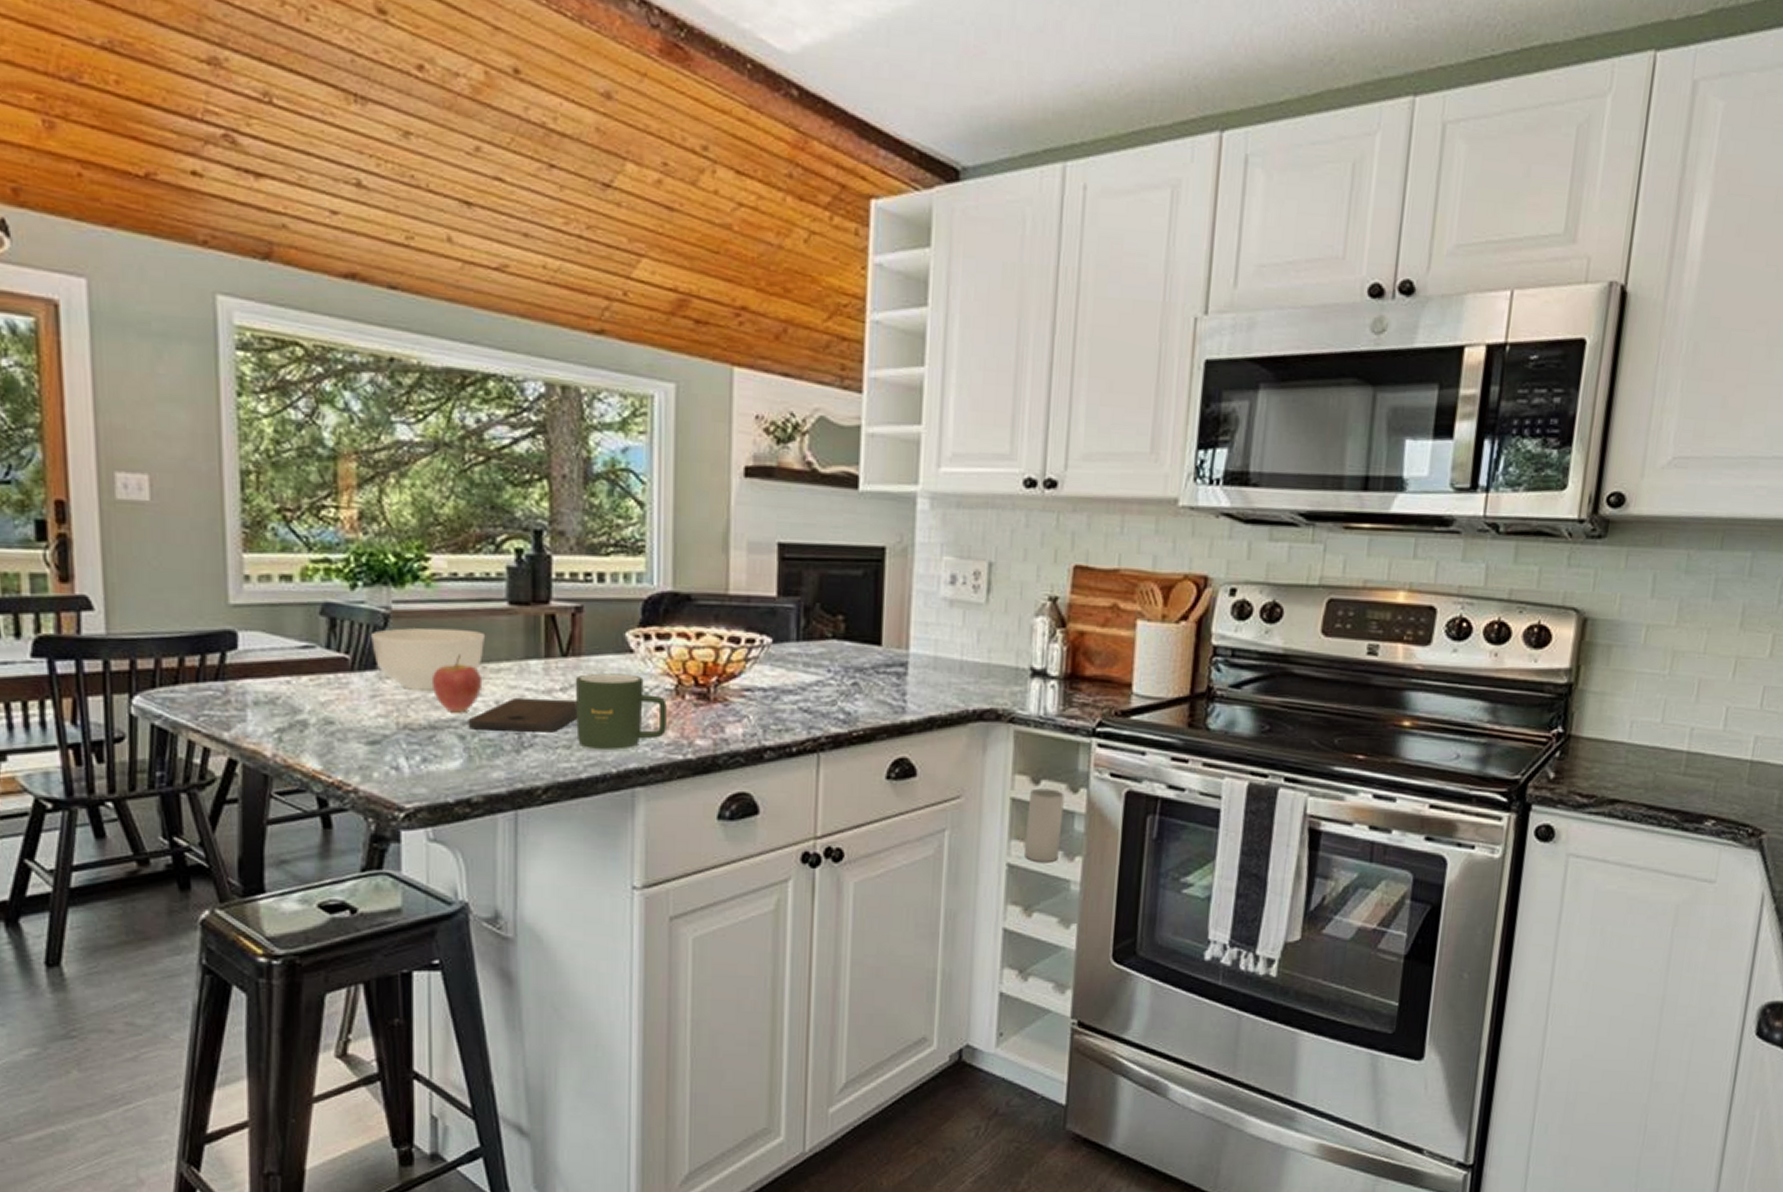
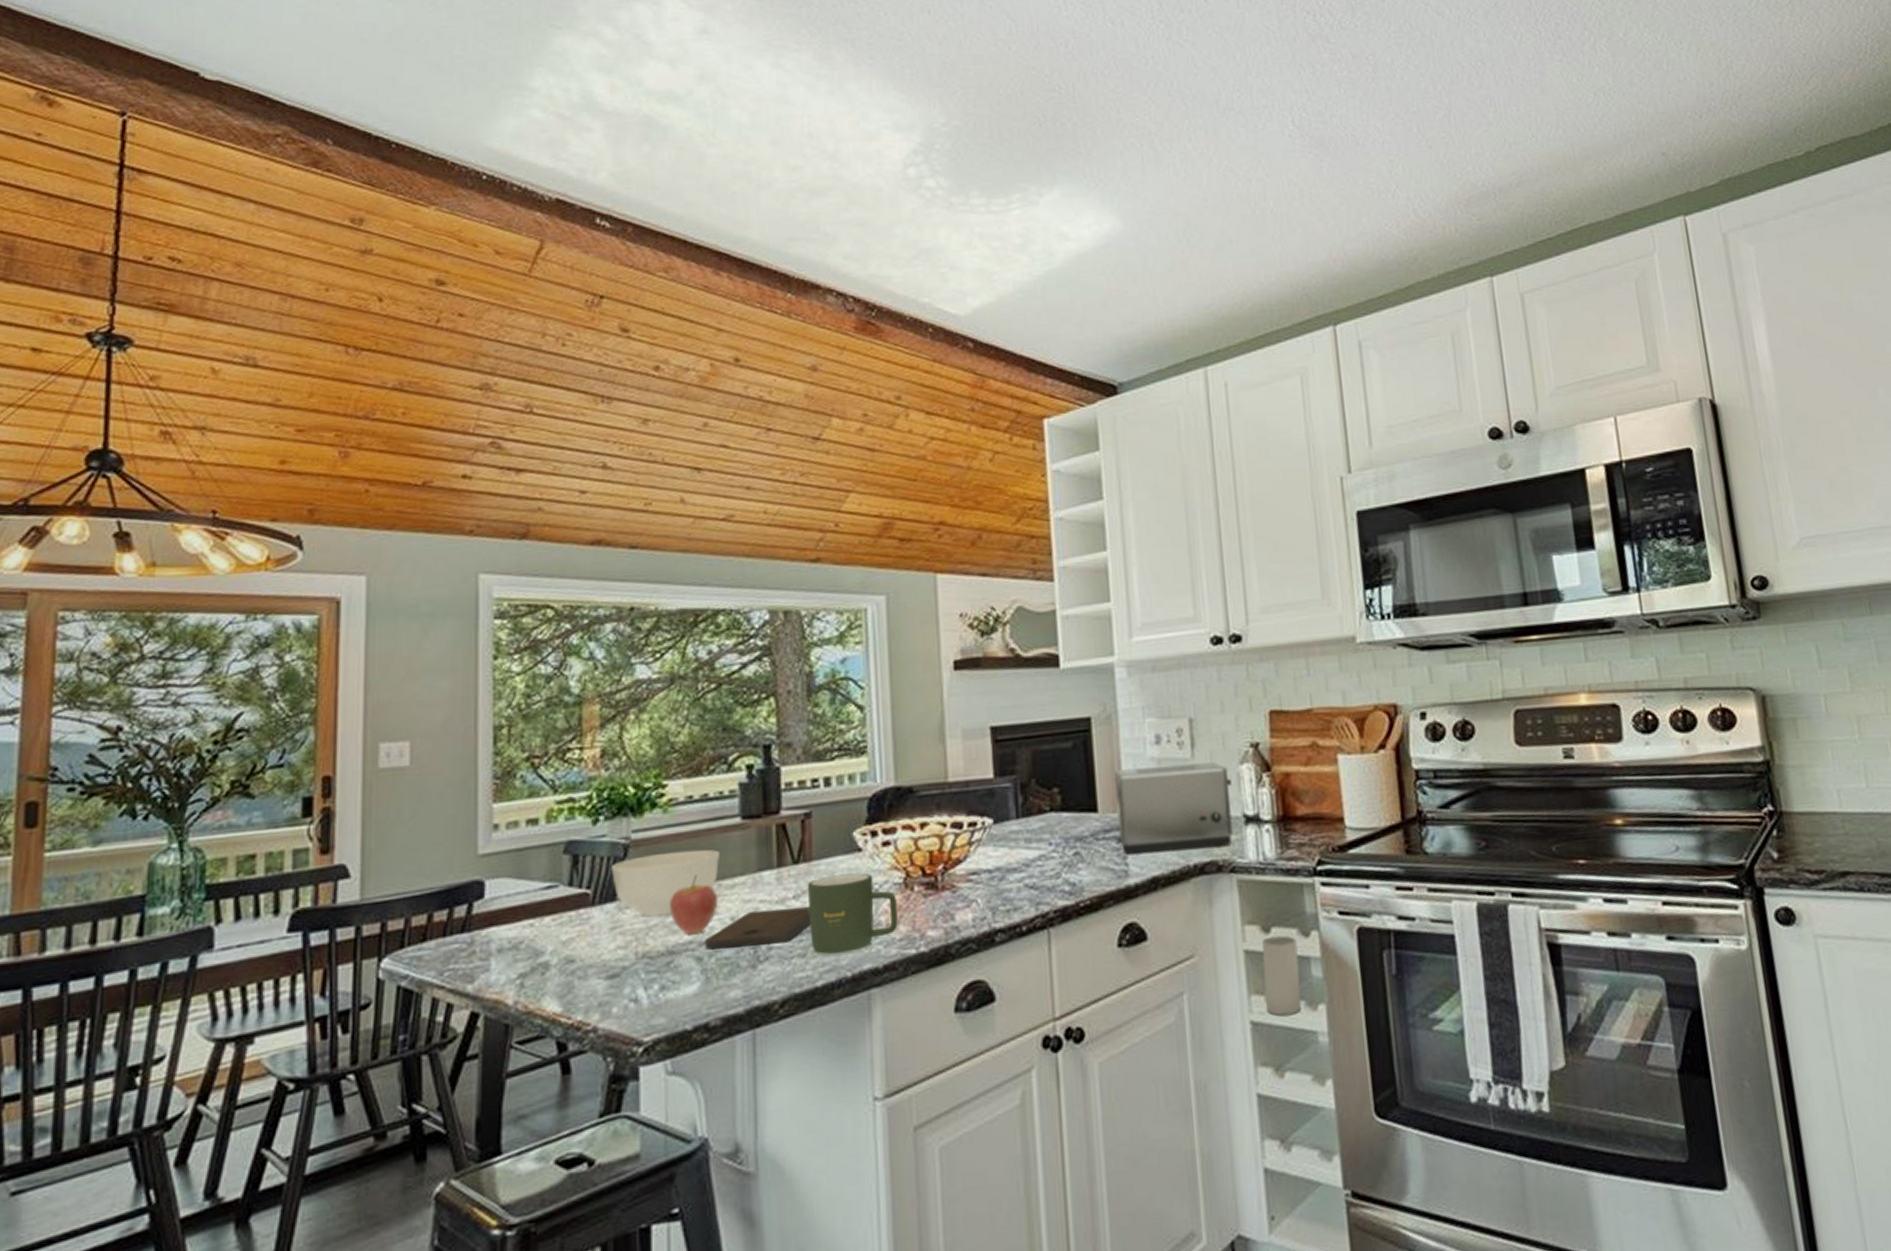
toaster: none [899,606,1023,695] -> present [1114,762,1233,854]

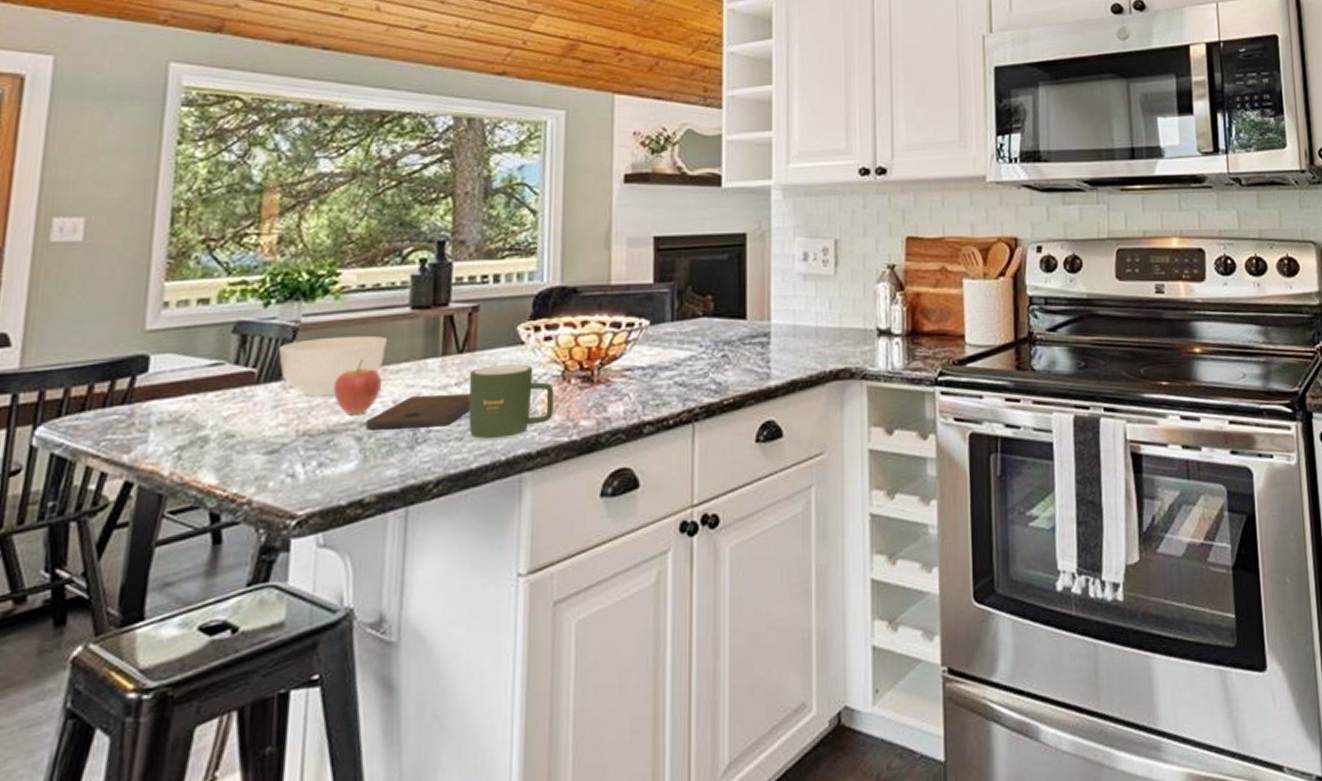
toaster: present [1114,762,1233,854] -> none [763,280,868,358]
candle: present [1262,935,1302,1016] -> none [884,437,917,510]

